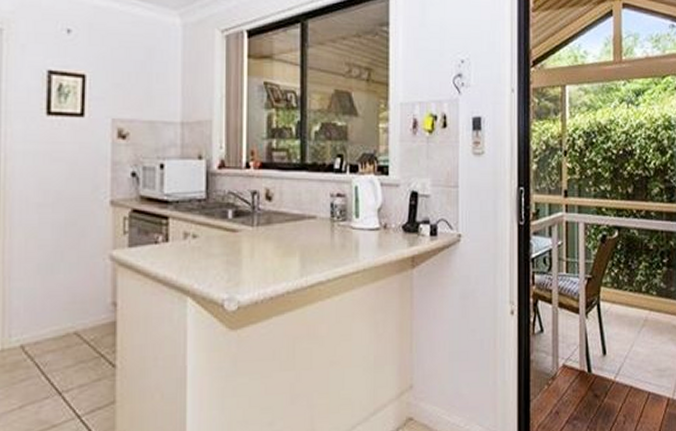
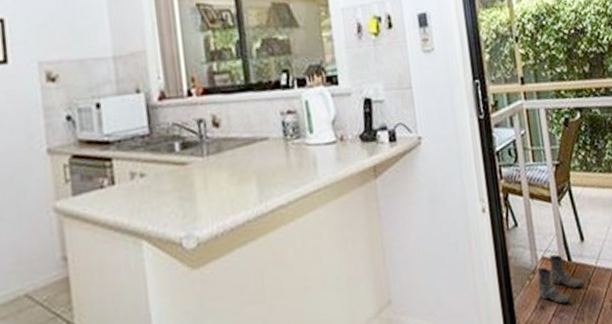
boots: none [555,364,599,412] -> present [538,254,583,304]

